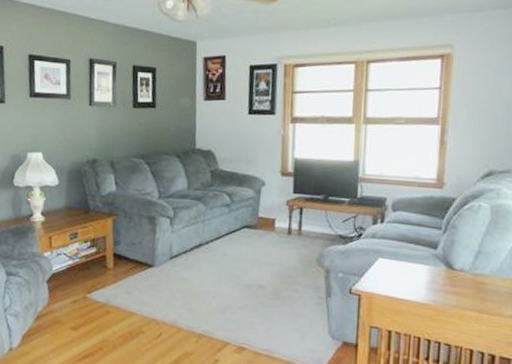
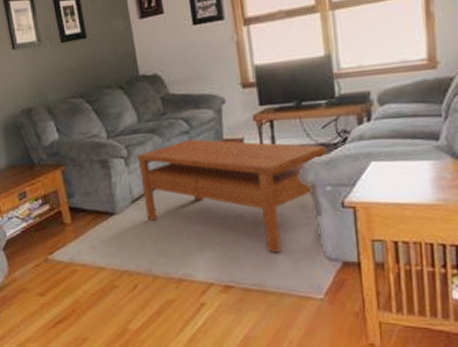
coffee table: none [181,212,344,325] -> present [137,139,327,253]

